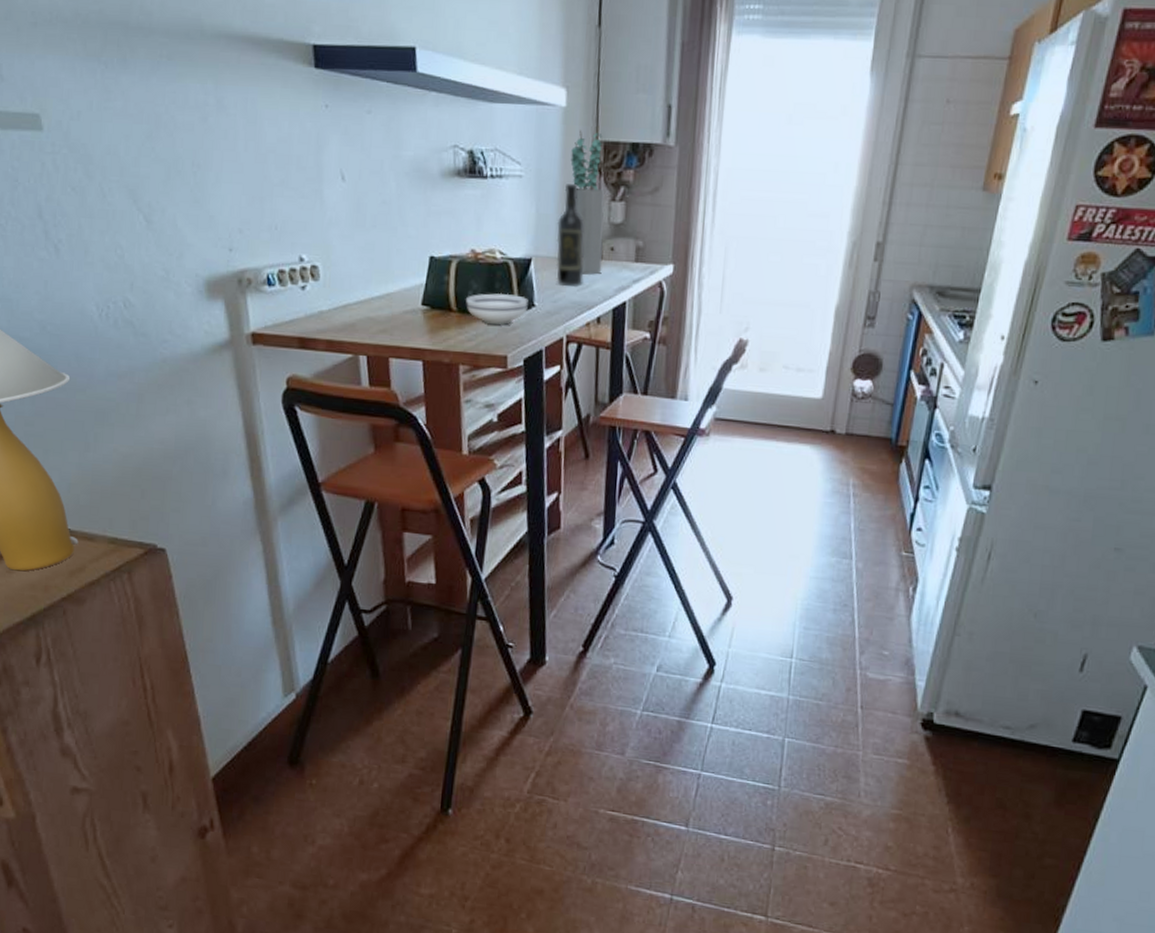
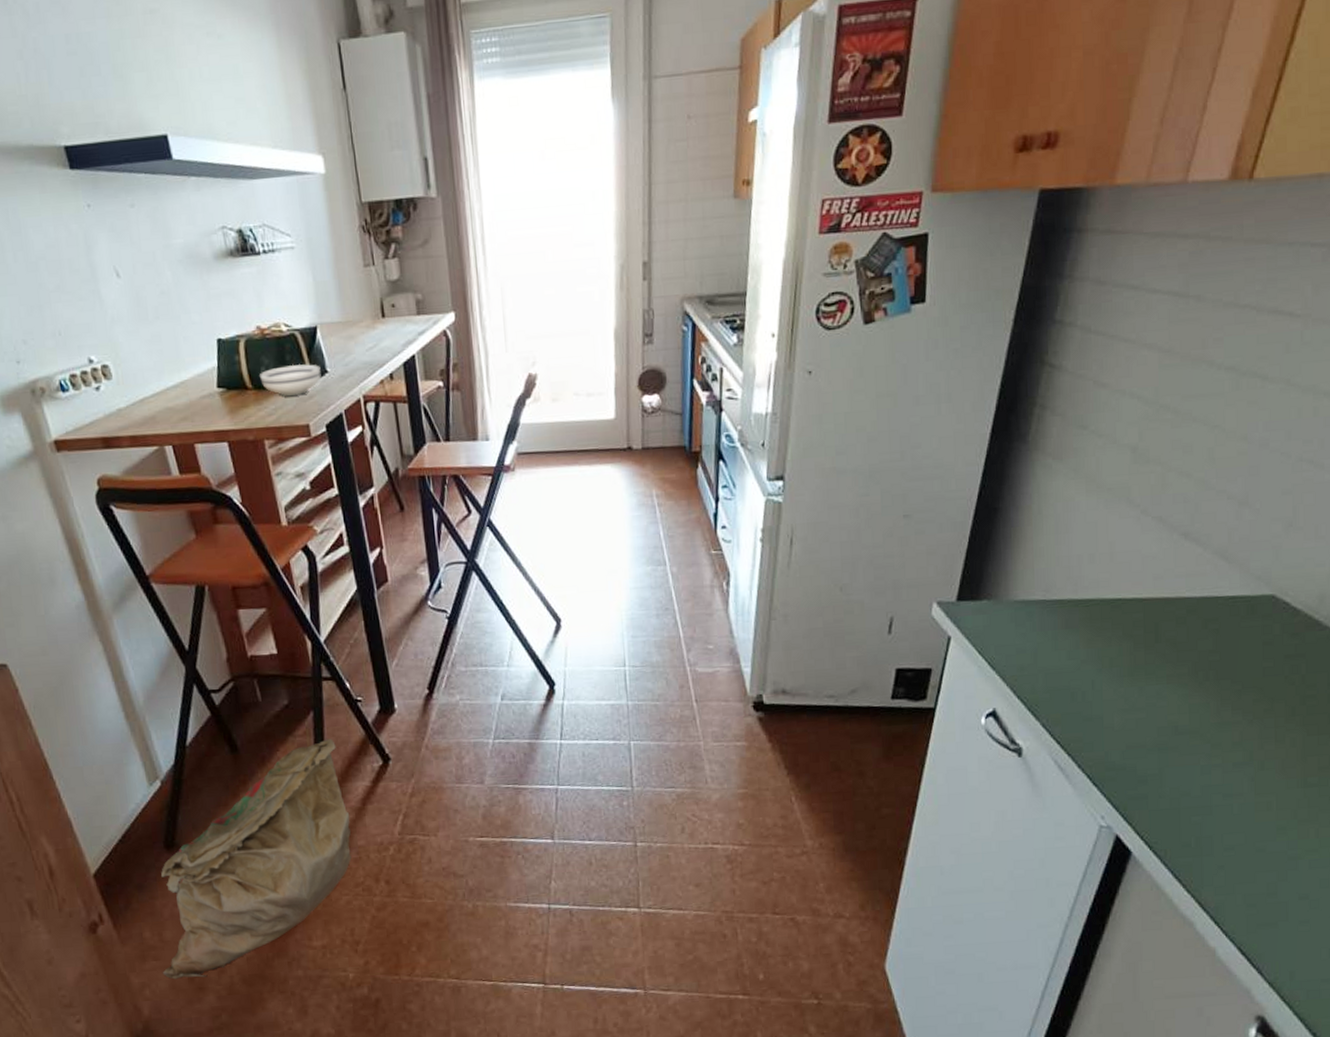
bag: none [263,680,481,905] -> present [161,738,352,980]
wine bottle: present [556,184,585,288] -> none [335,248,371,350]
vase: present [570,125,605,275] -> none [337,187,387,334]

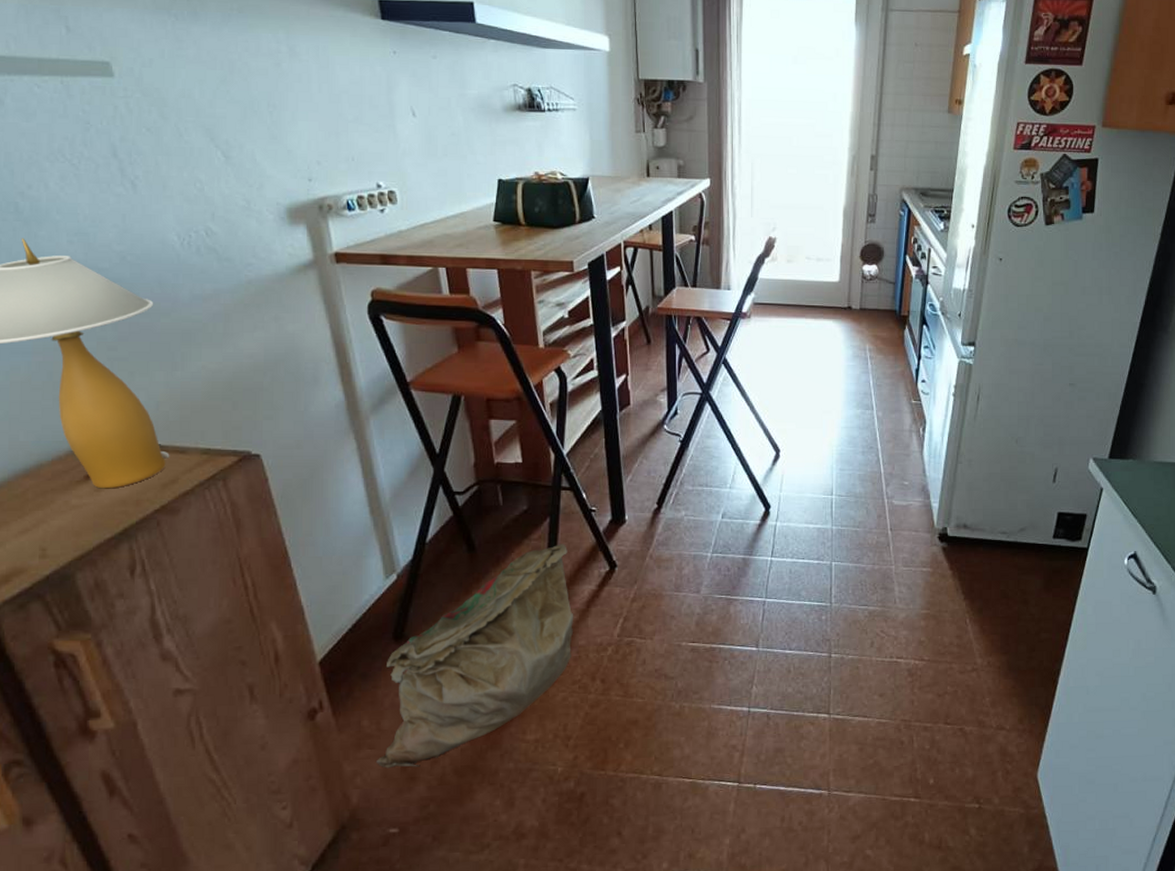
bowl: present [258,363,321,396] -> none [532,208,588,235]

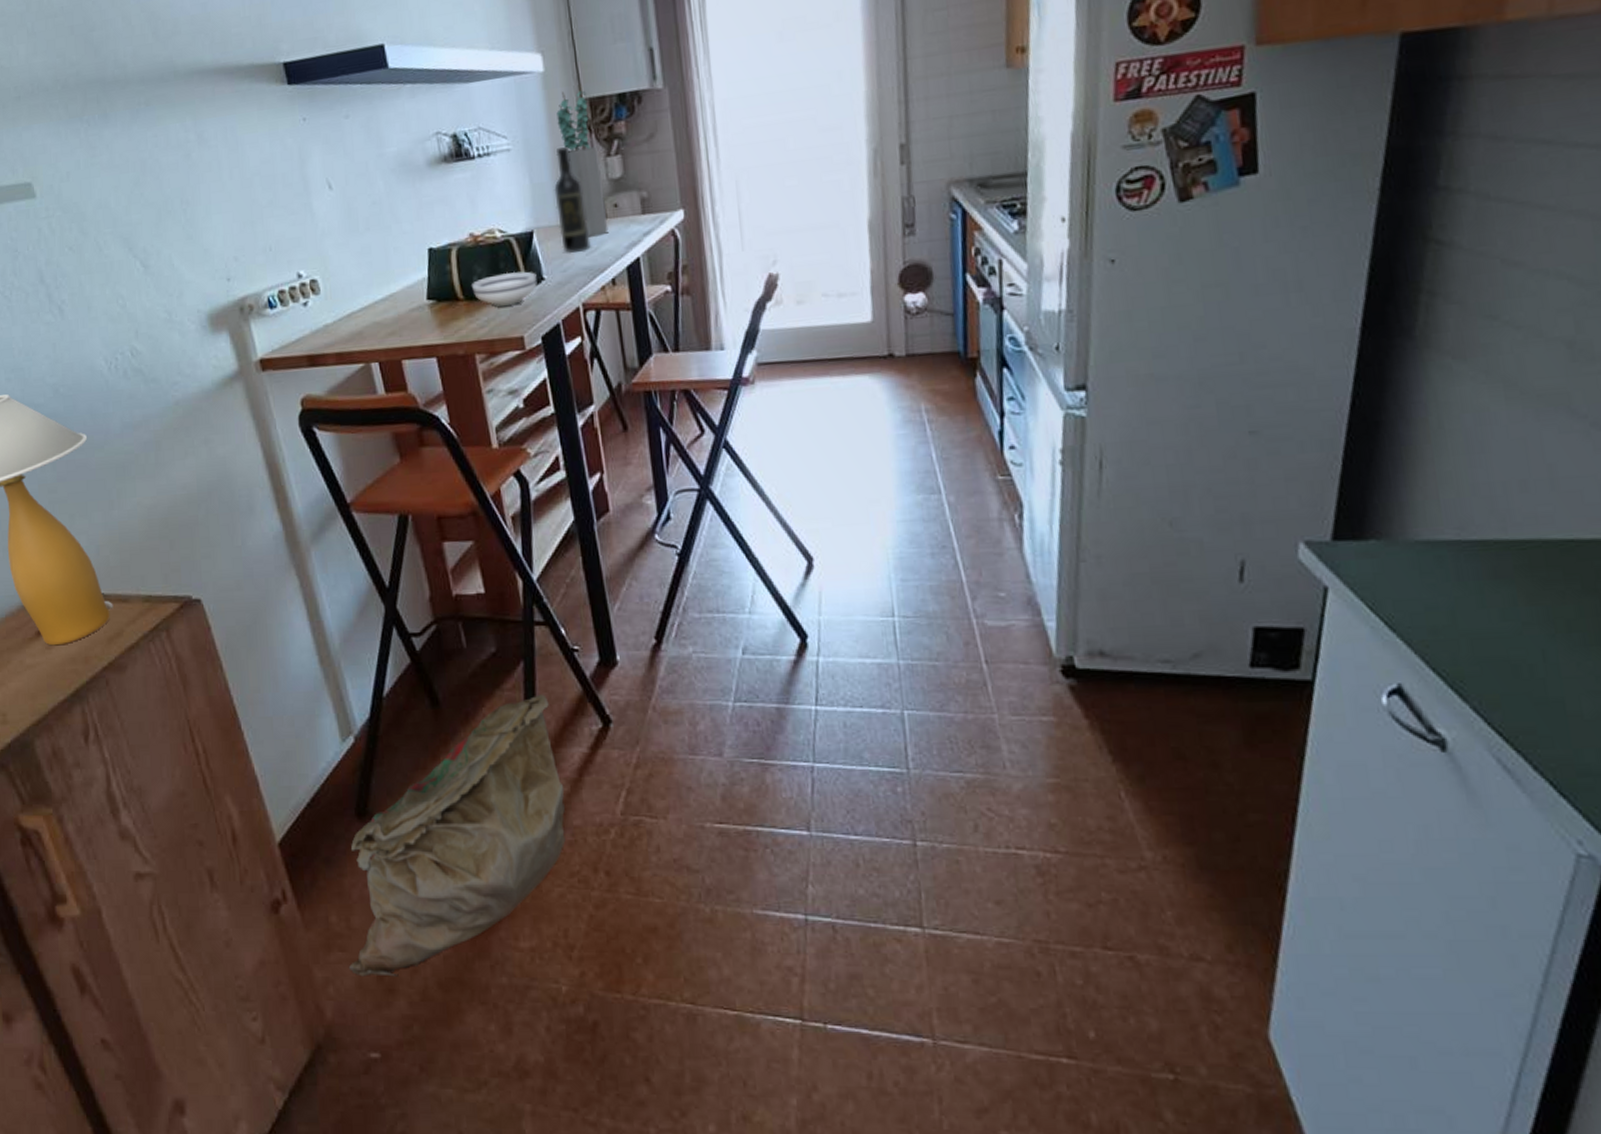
bowl: none [532,208,588,235] -> present [470,271,537,307]
wine bottle: none [608,115,635,201] -> present [553,147,591,254]
vase: none [617,66,650,190] -> present [556,83,609,237]

